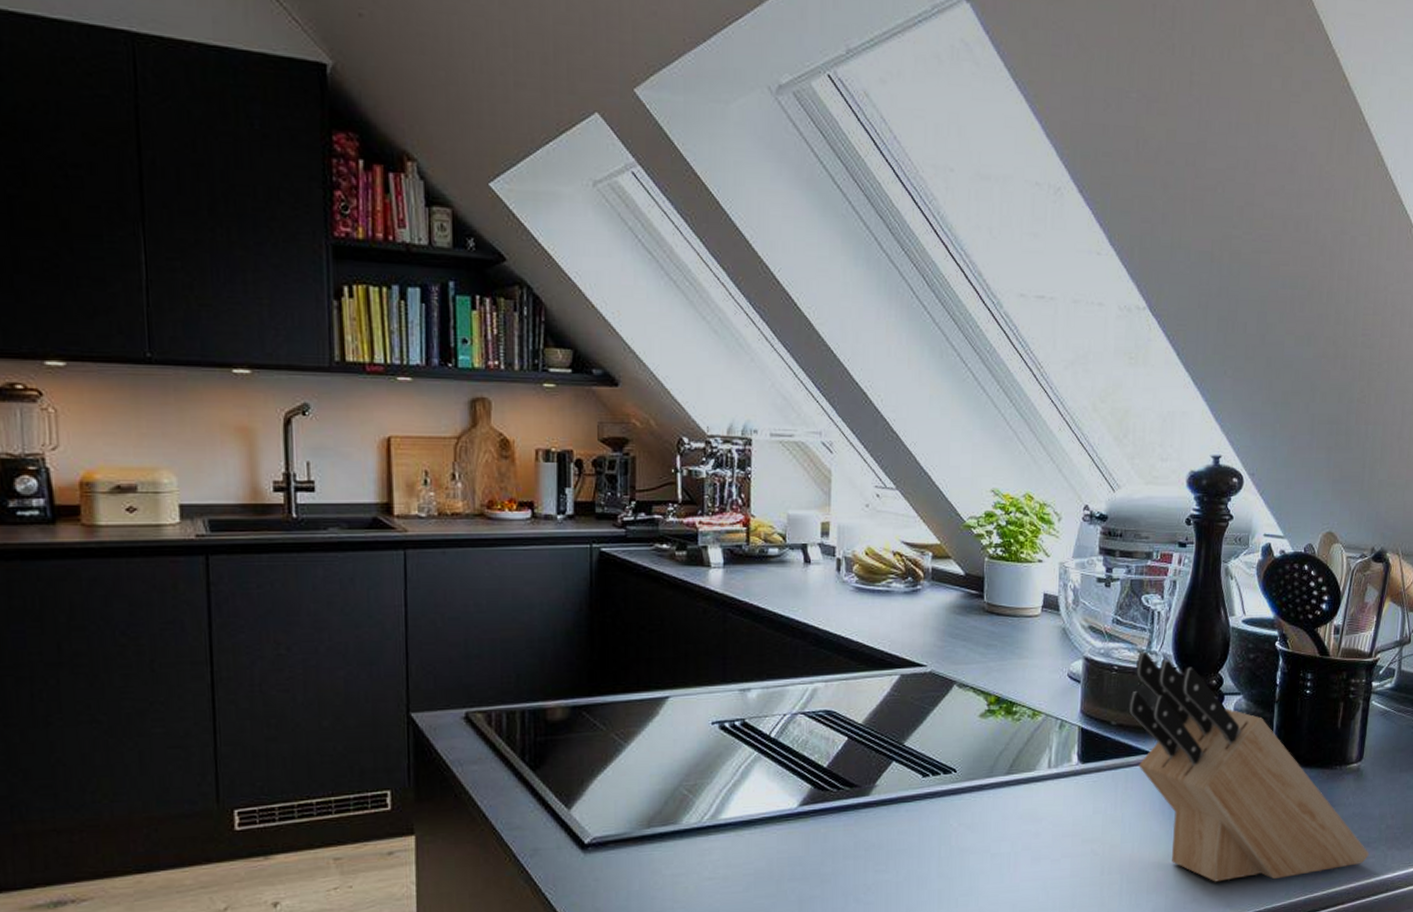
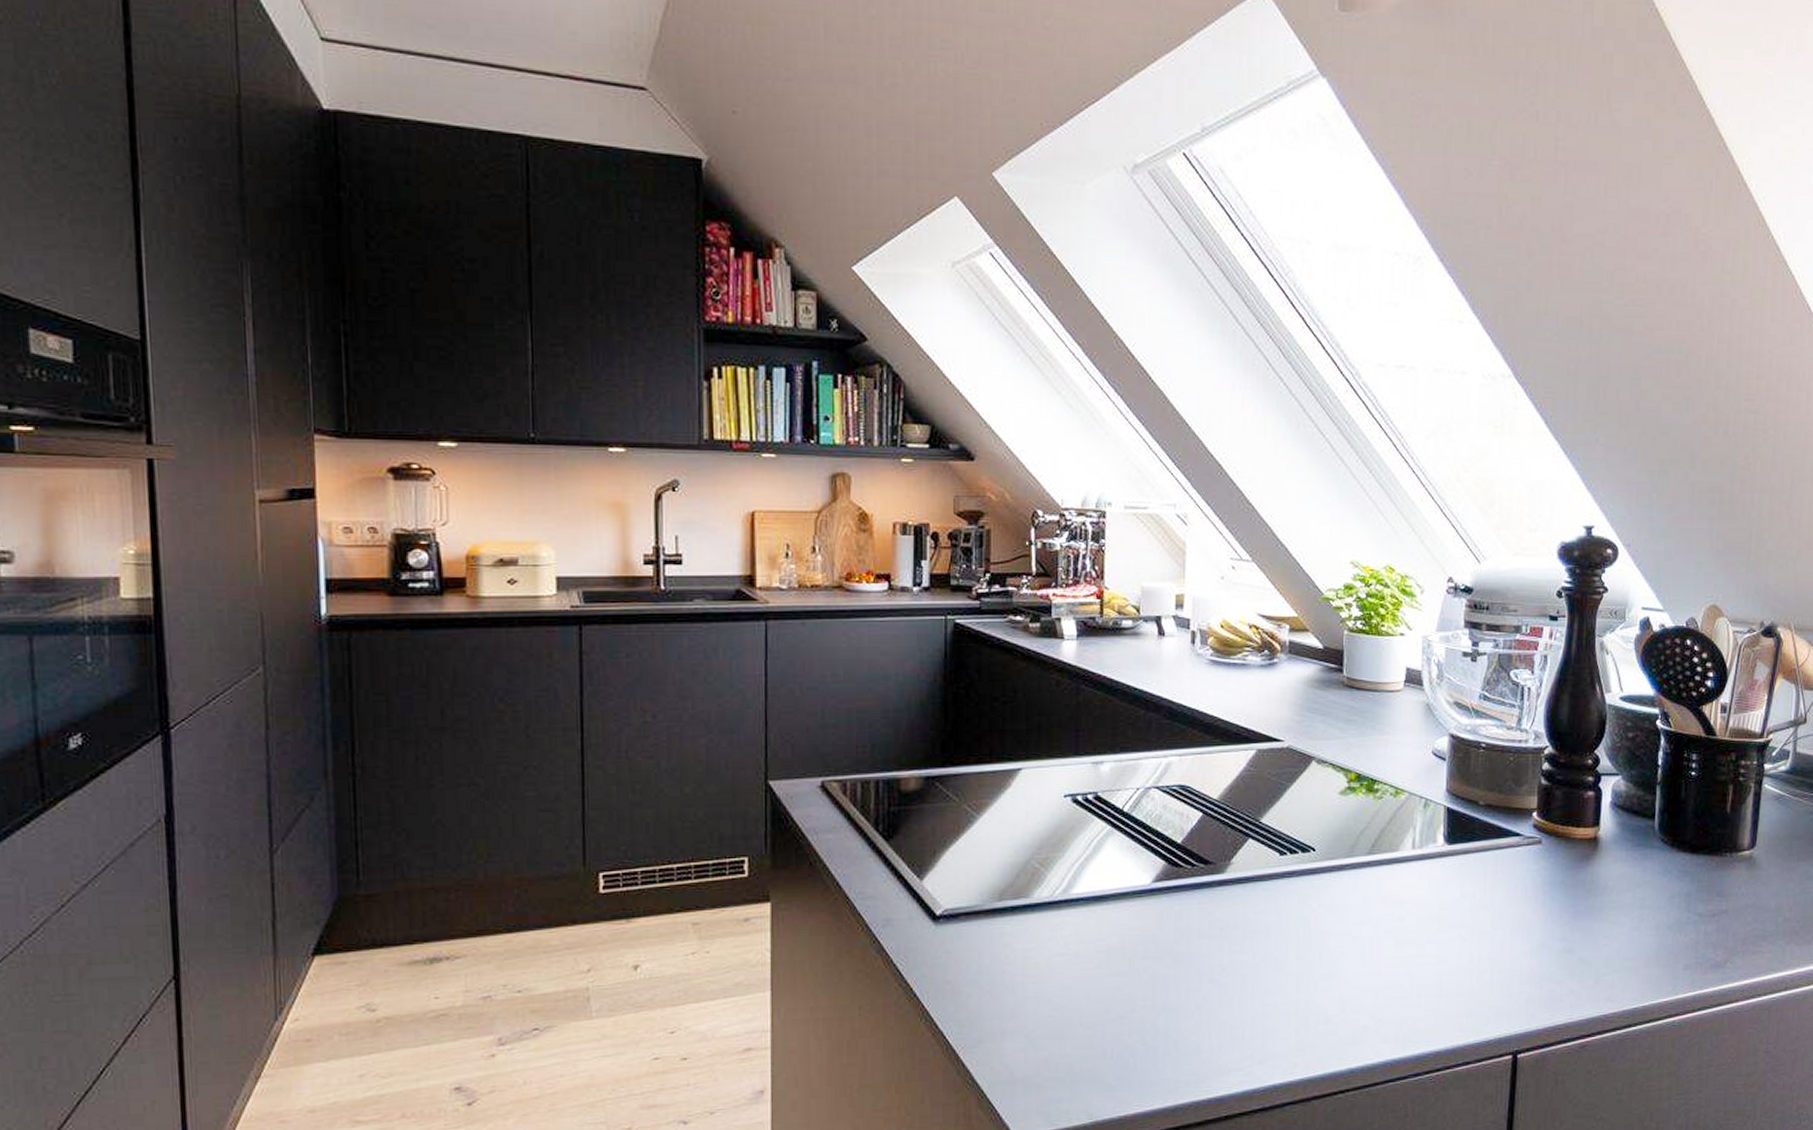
knife block: present [1128,651,1369,882] -> none [1497,728,1765,974]

